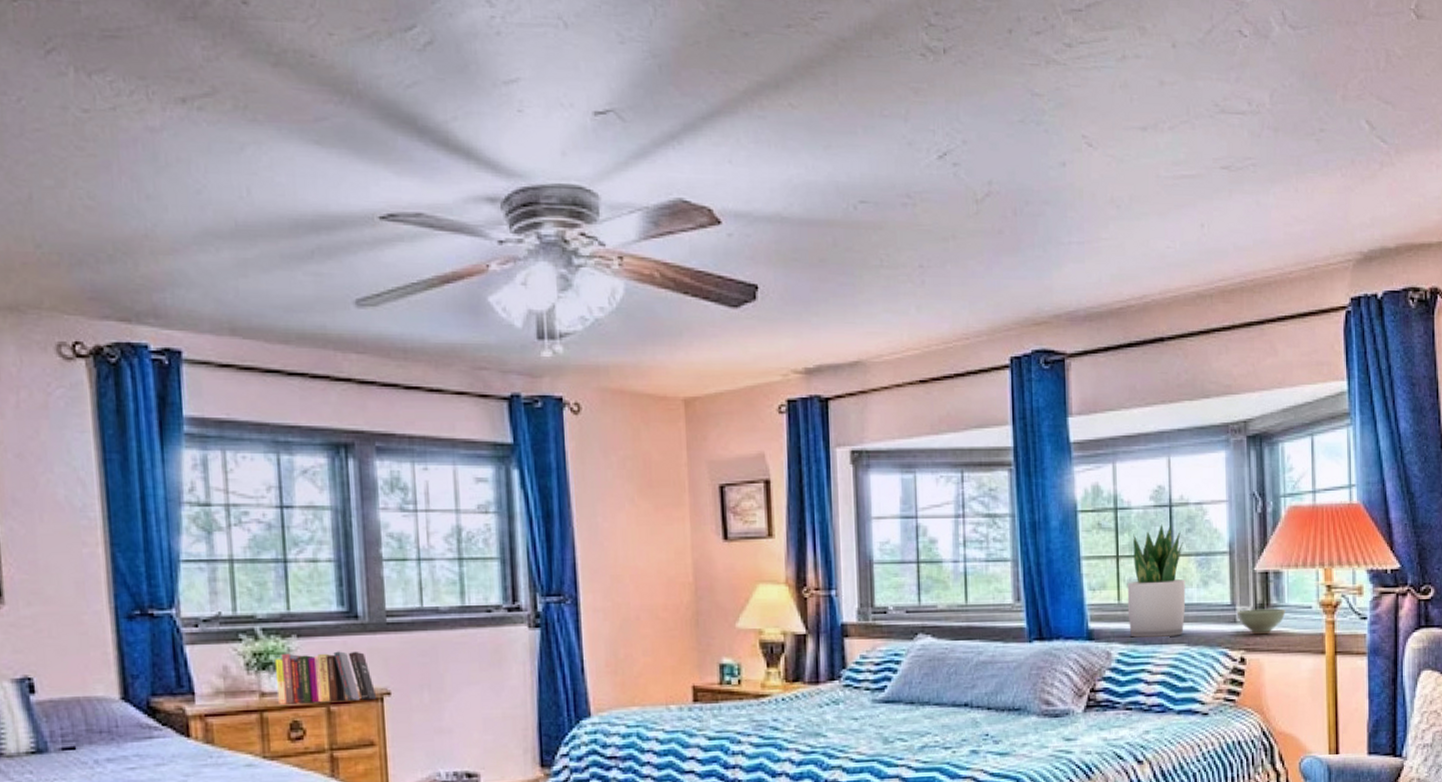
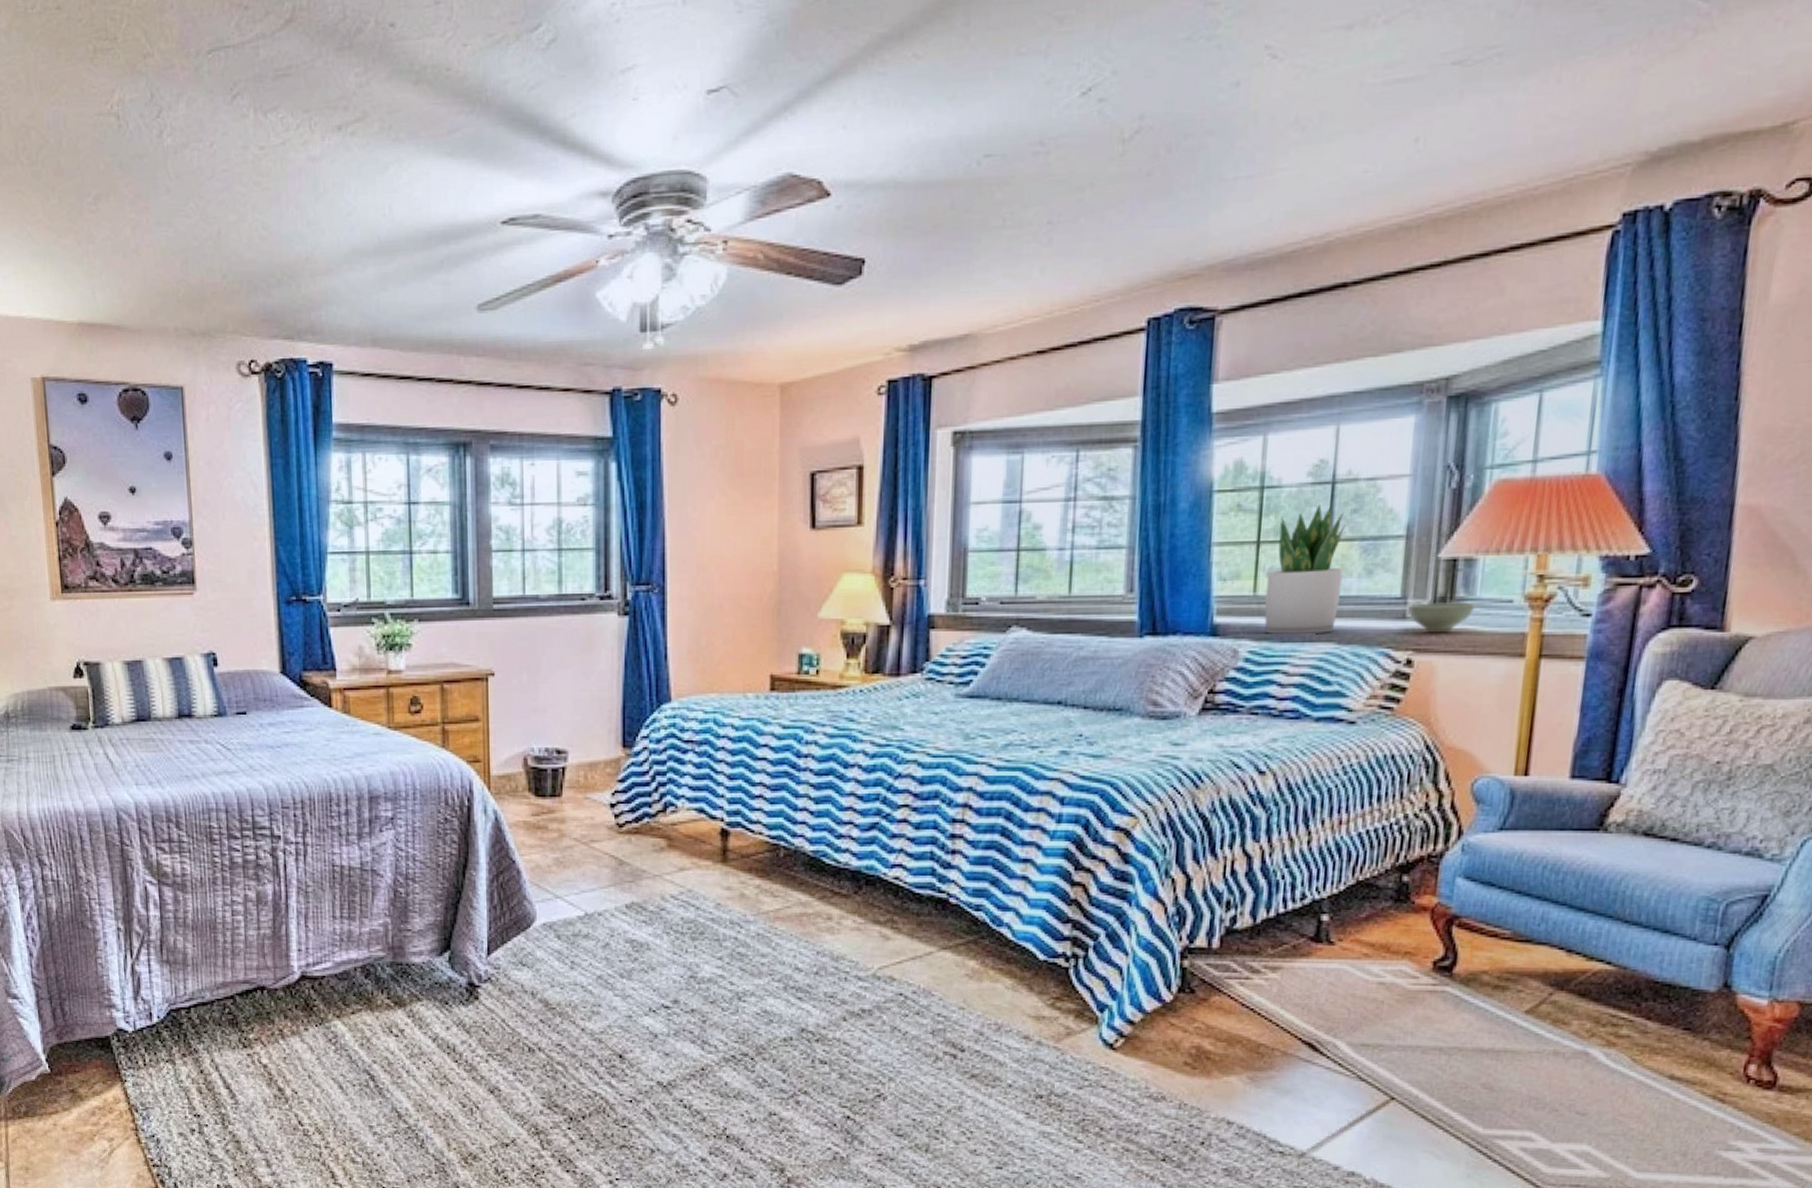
books: present [274,651,377,705] -> none [399,634,483,681]

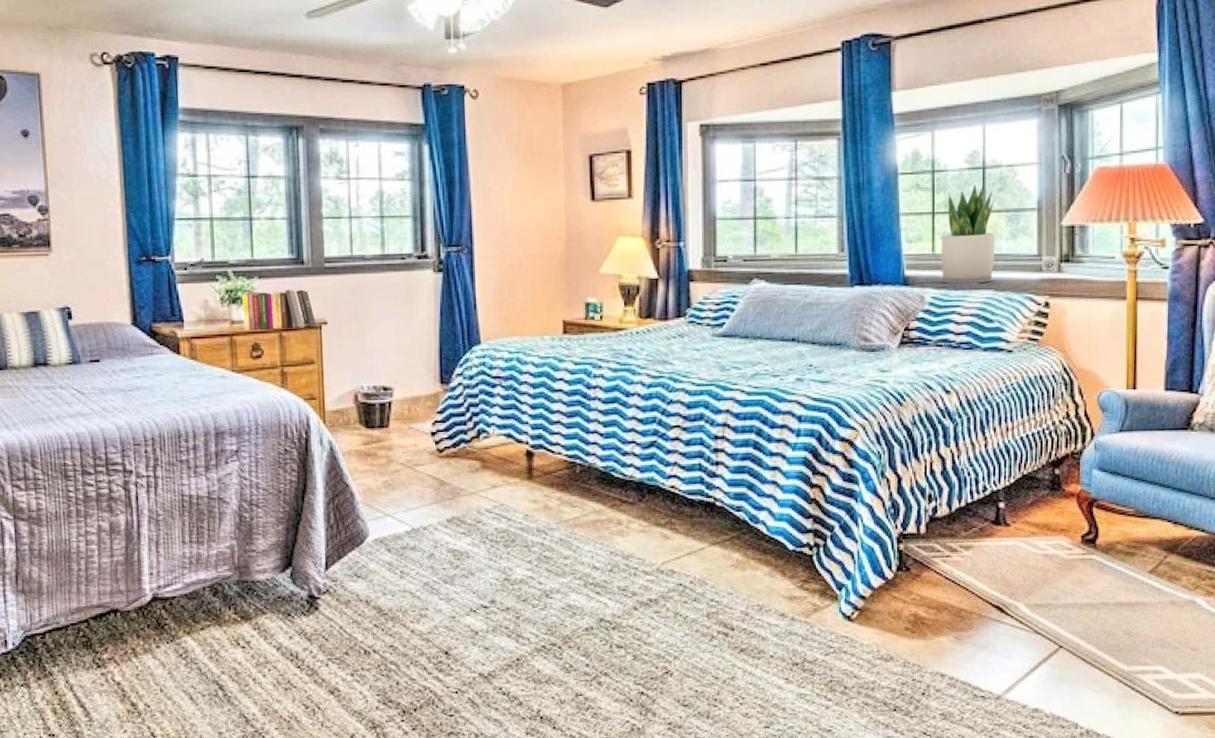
books: none [399,634,483,681] -> present [241,289,317,330]
bowl: present [1409,602,1476,633] -> none [1044,258,1090,282]

